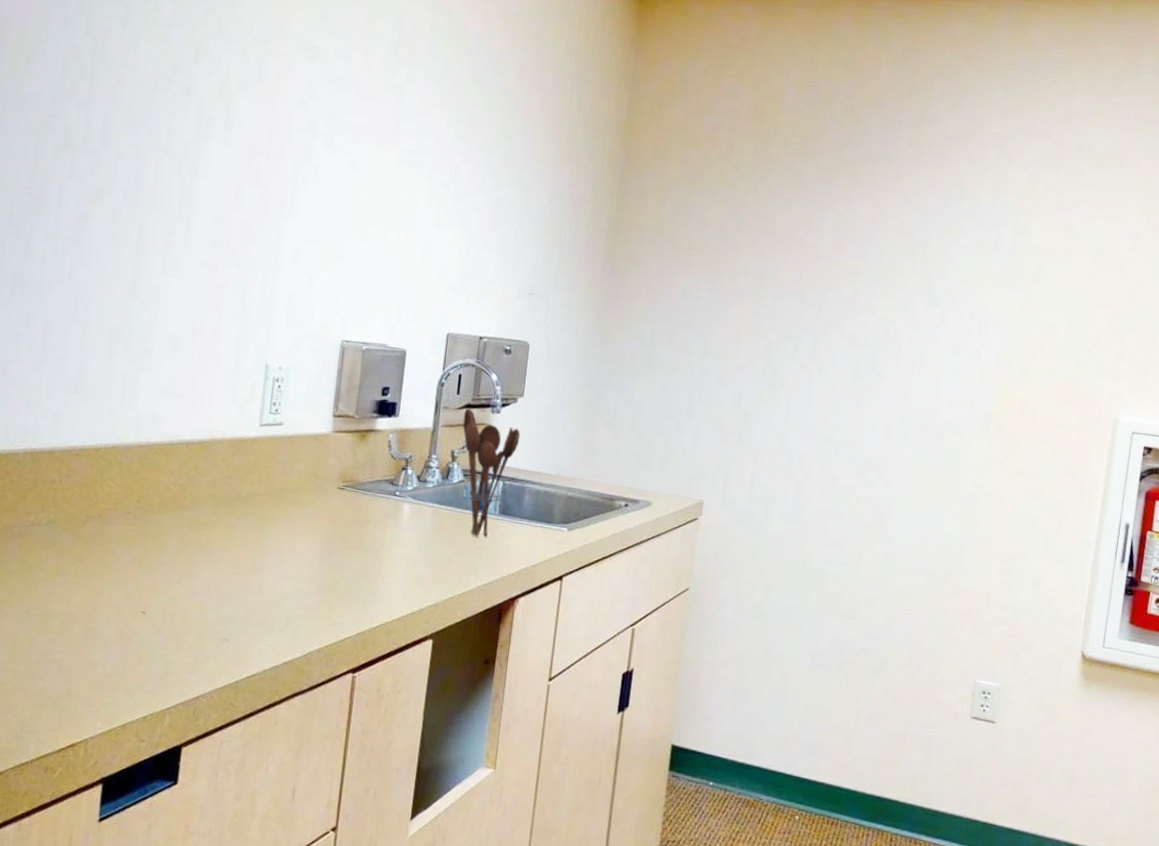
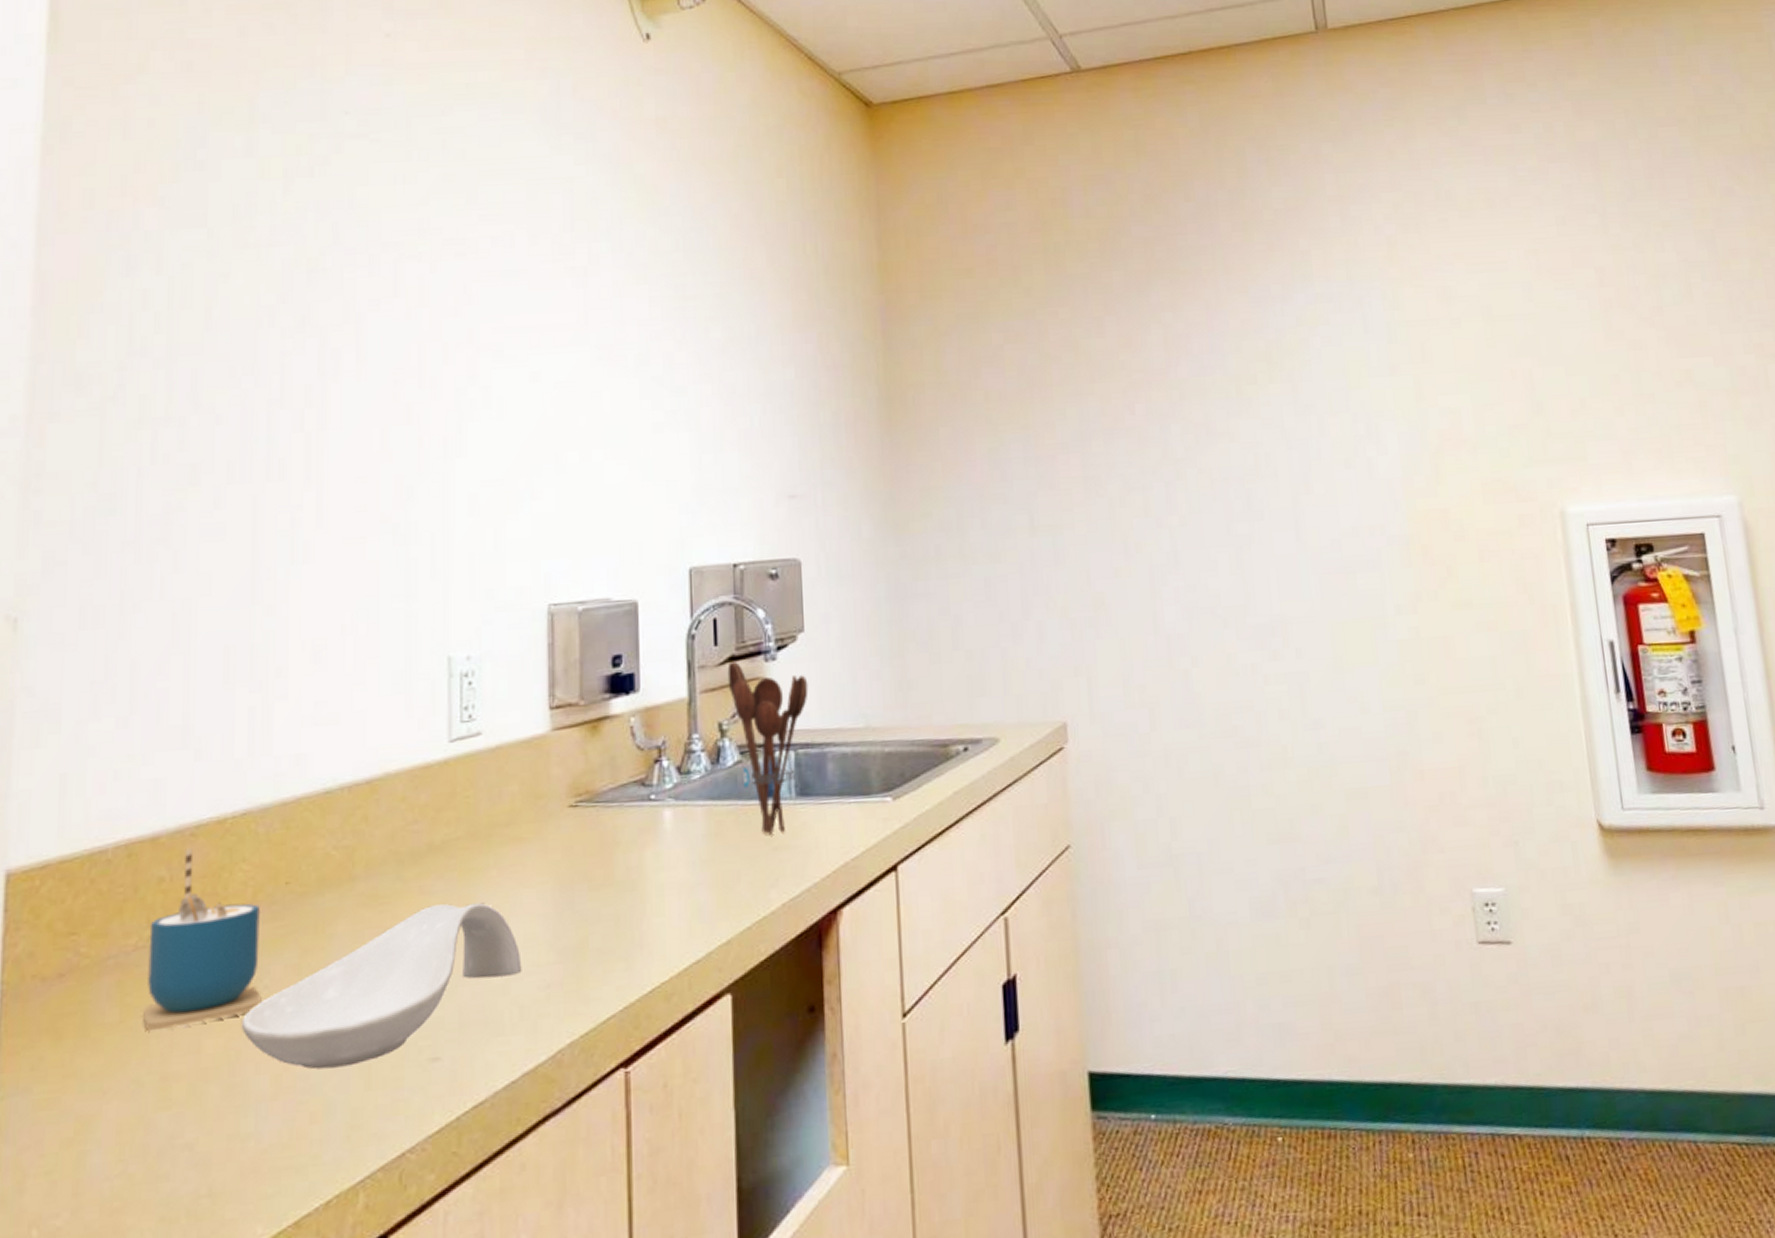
cup: none [34,463,118,583] -> present [143,848,262,1031]
spoon rest: none [98,537,292,633] -> present [241,903,522,1070]

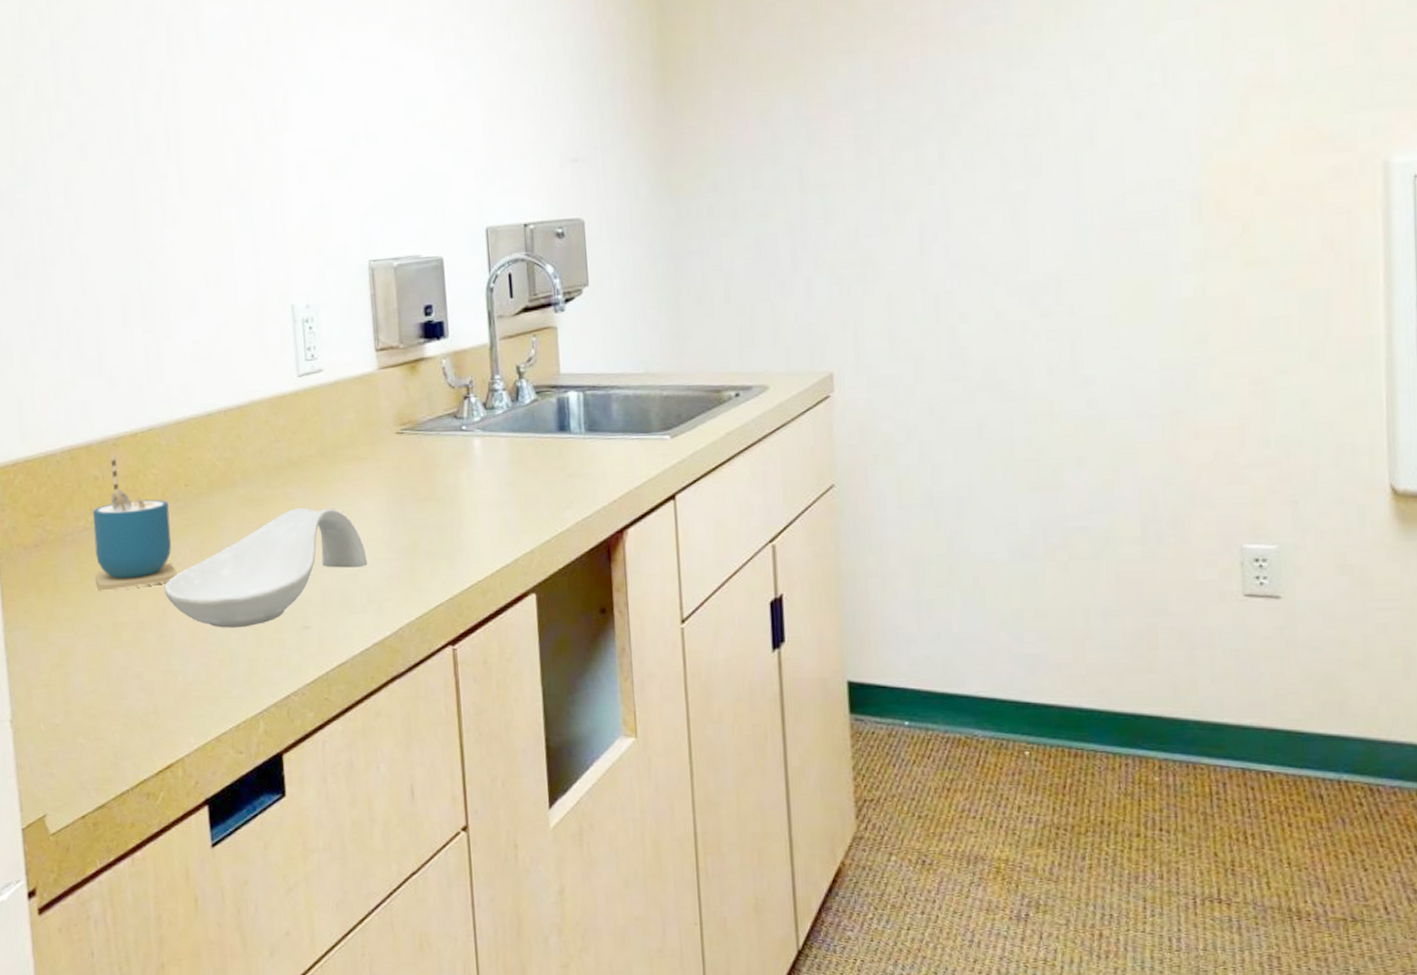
utensil holder: present [727,660,809,834] -> none [522,311,594,463]

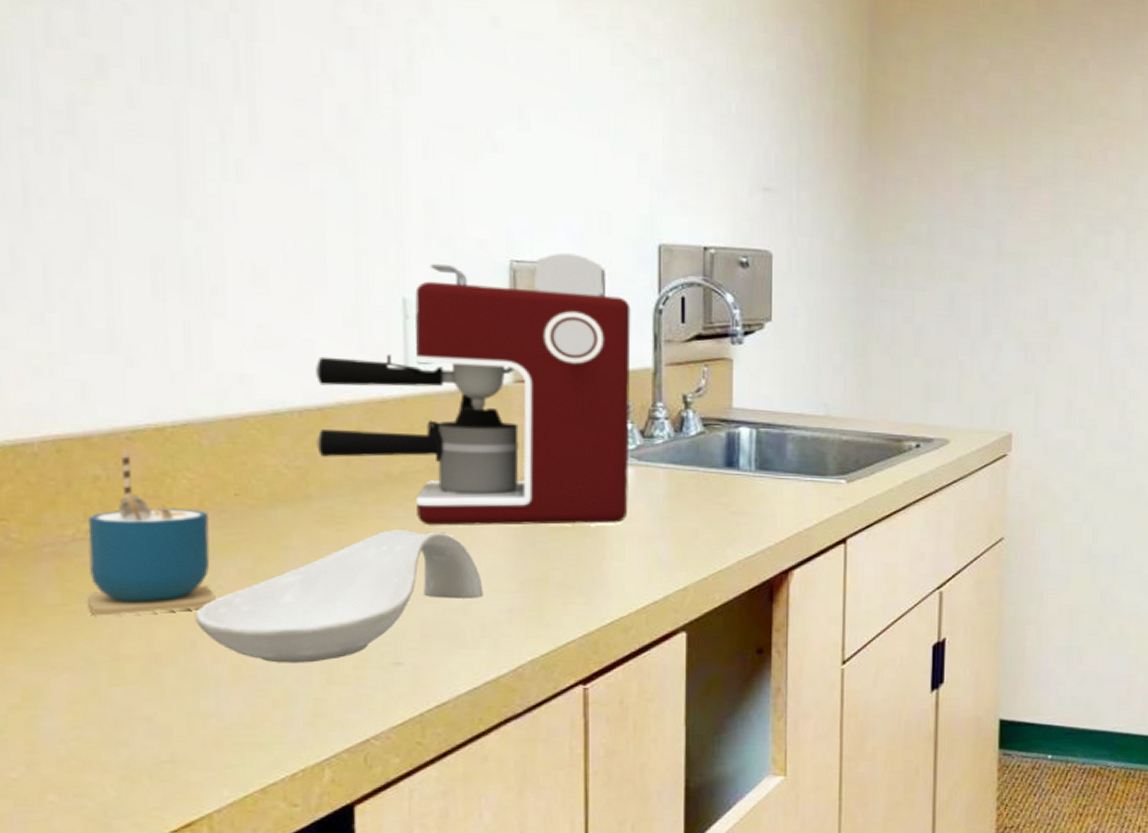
coffee maker: none [233,247,478,503] -> present [316,253,631,526]

